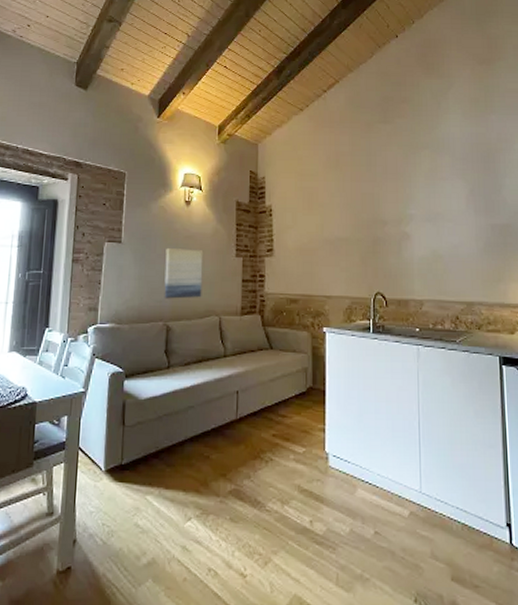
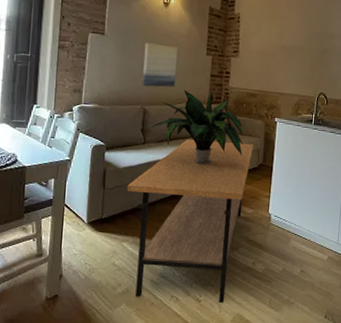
coffee table: none [150,360,299,580] -> present [126,139,253,304]
potted plant: none [175,299,286,391] -> present [151,89,243,164]

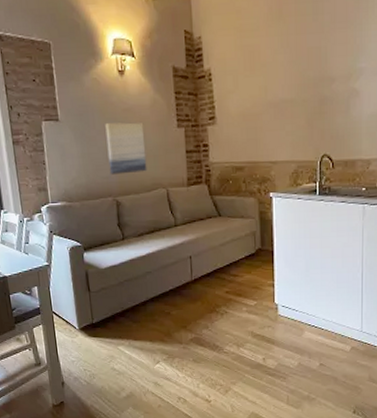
coffee table: present [126,139,253,304] -> none [112,226,247,403]
potted plant: present [151,89,243,164] -> none [127,169,235,256]

